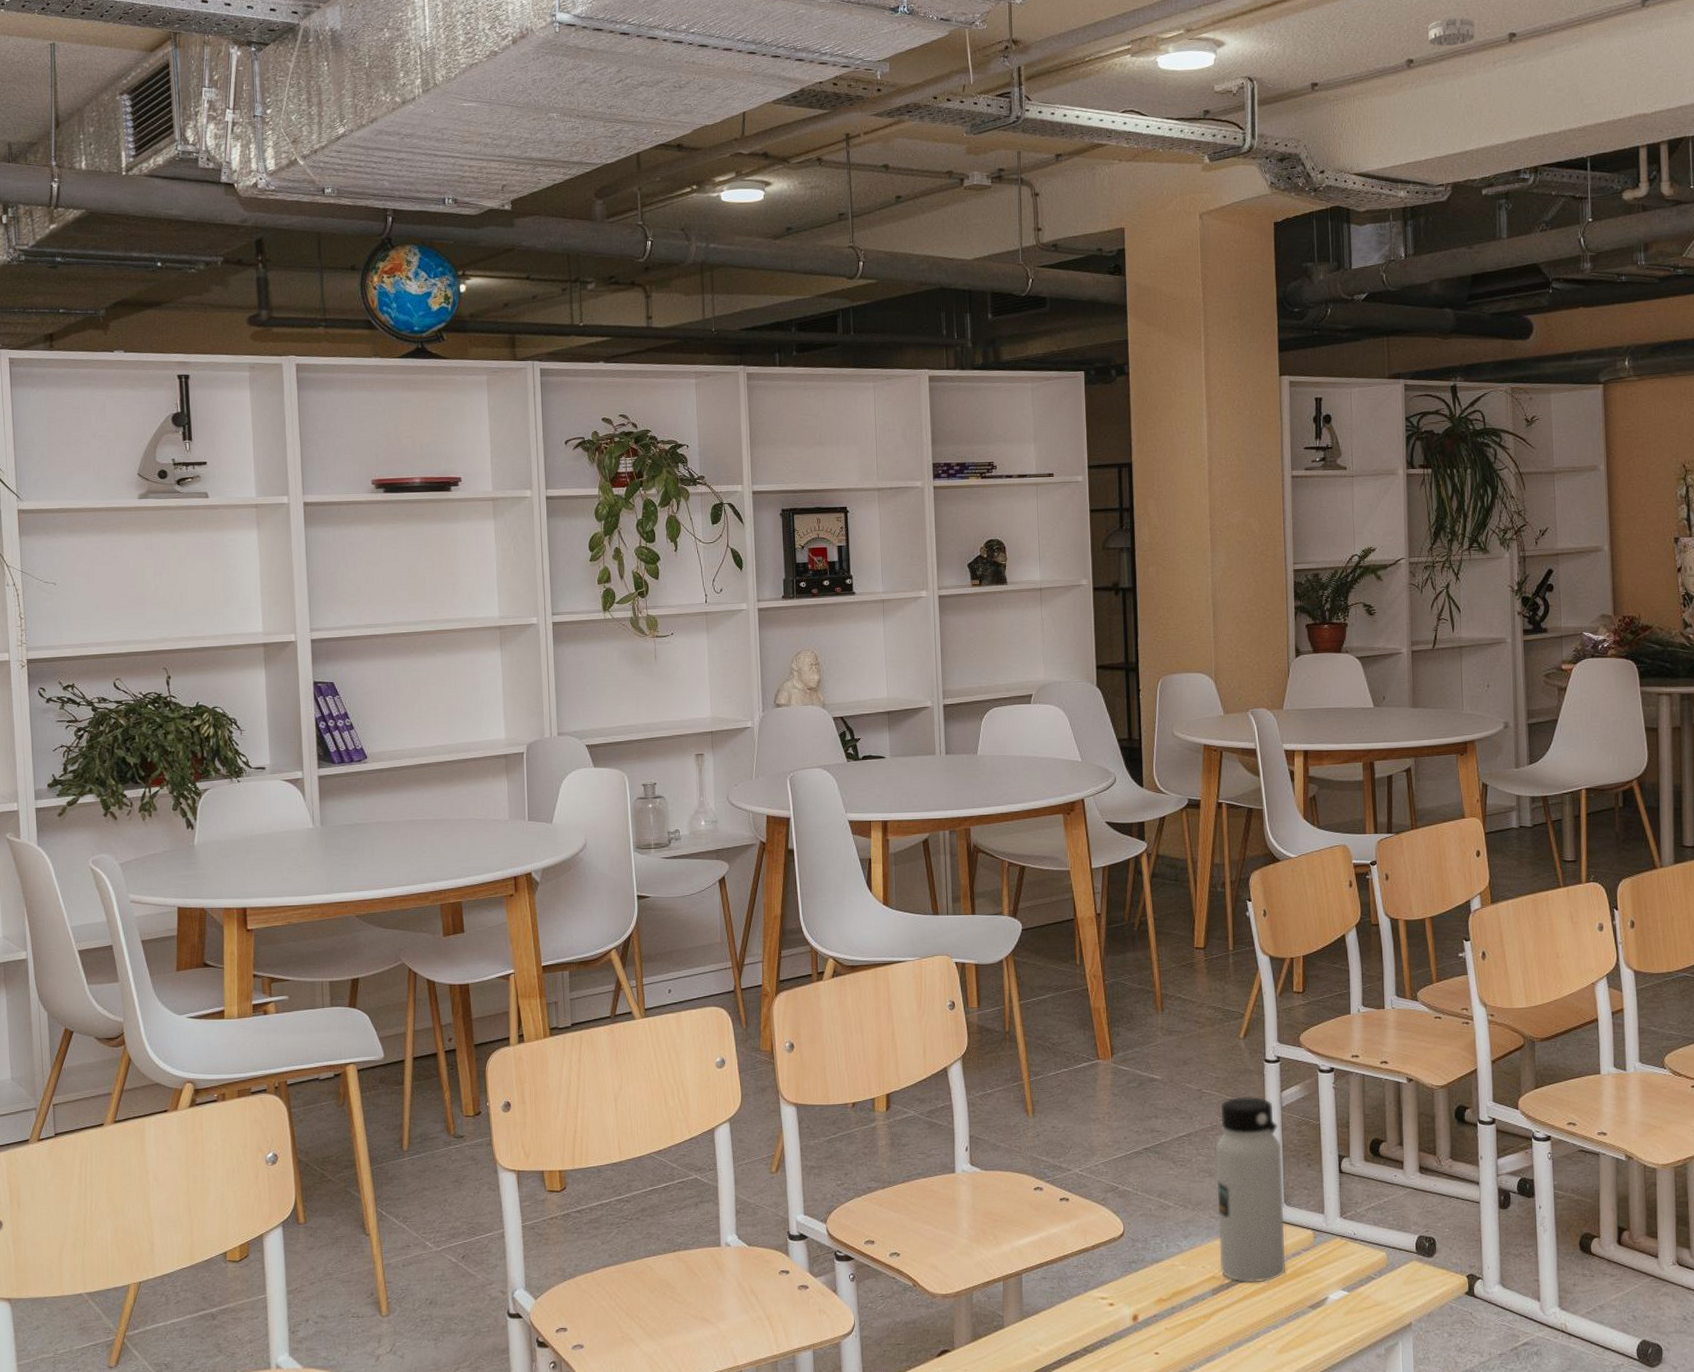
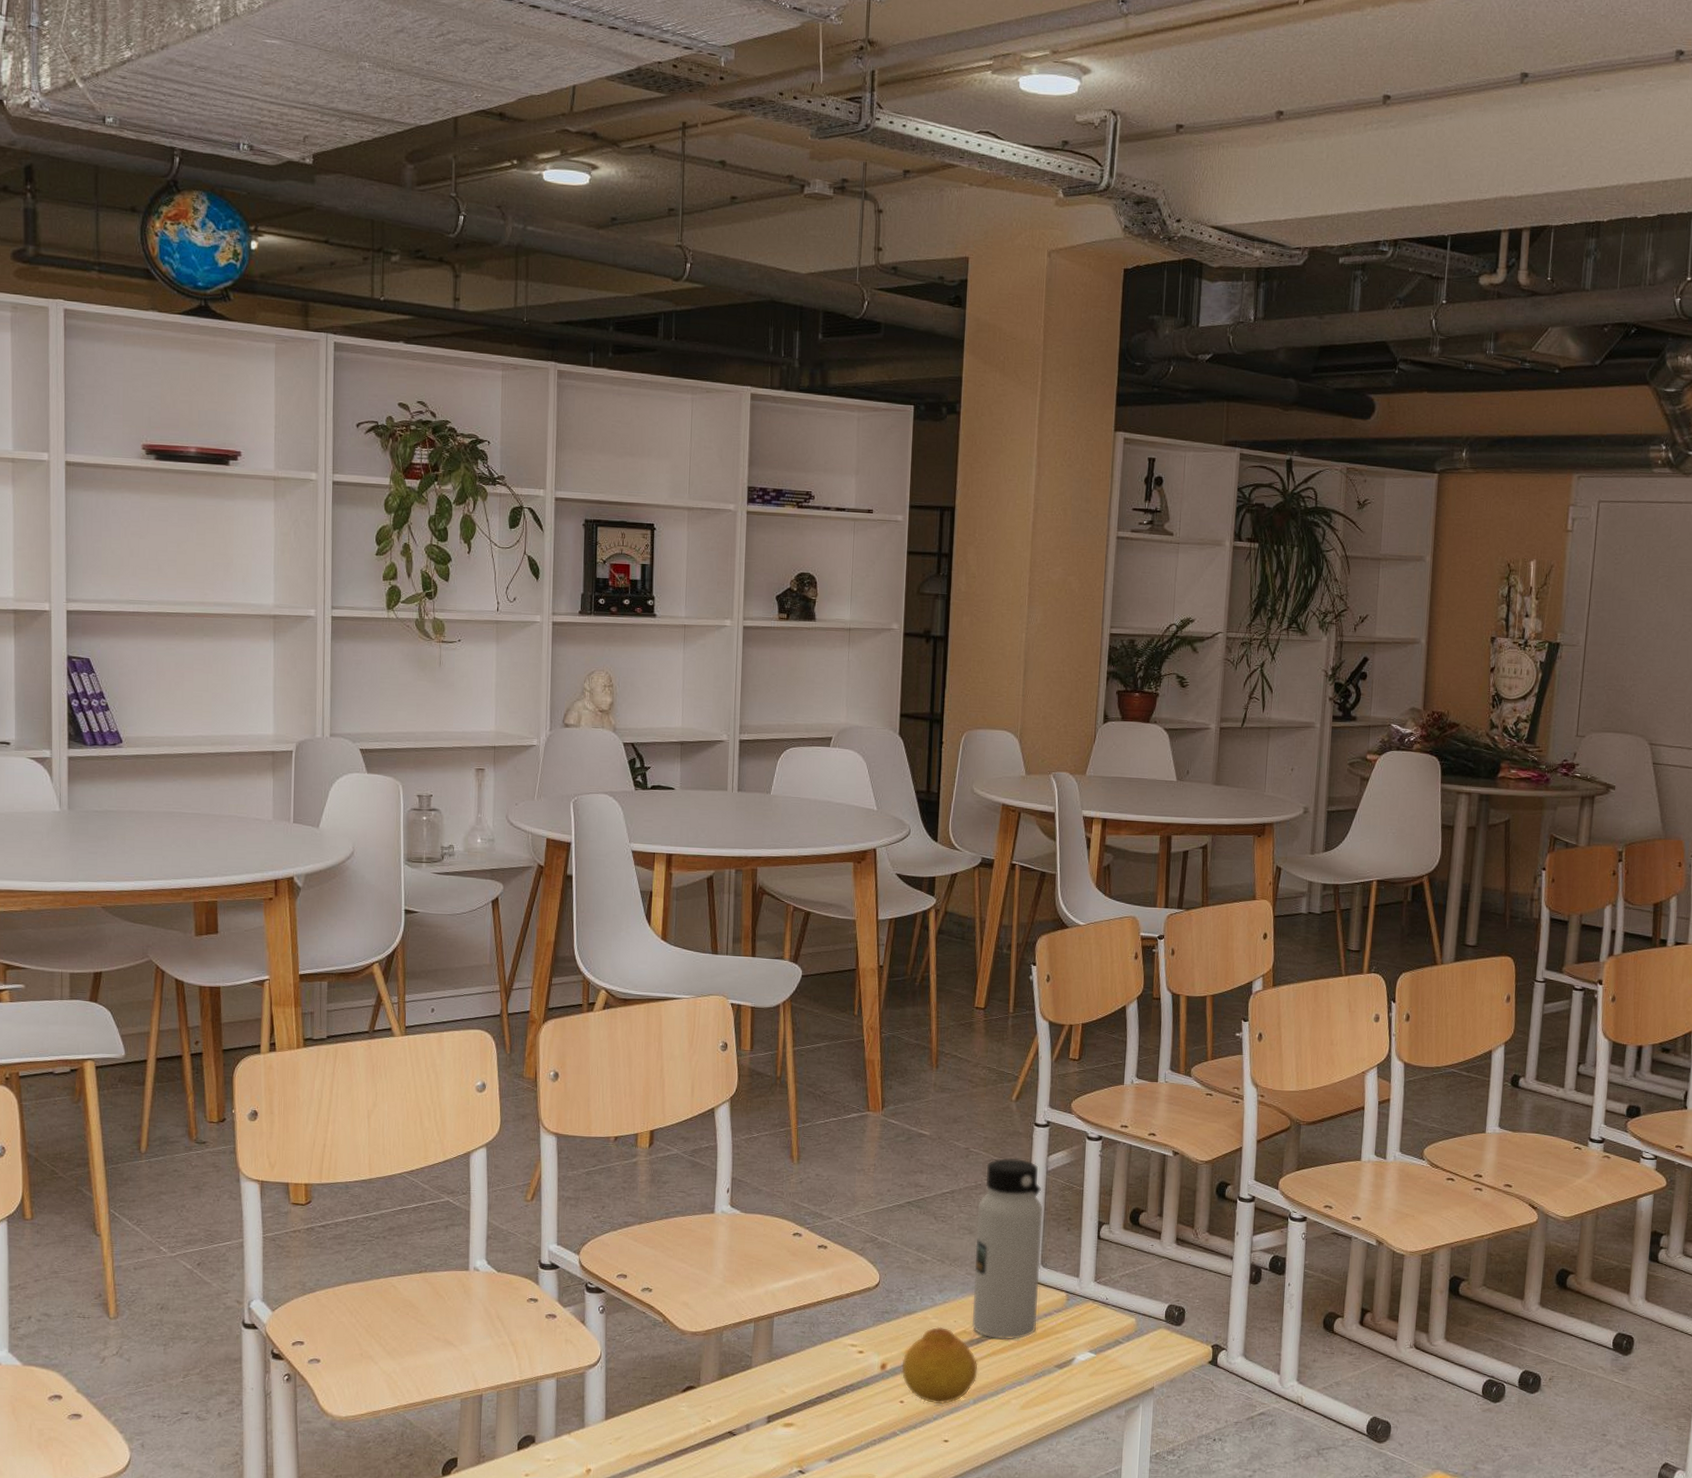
fruit: none [1153,1273,1231,1354] -> present [901,1326,978,1405]
smoke detector: present [1428,17,1475,46] -> none [1301,71,1350,102]

